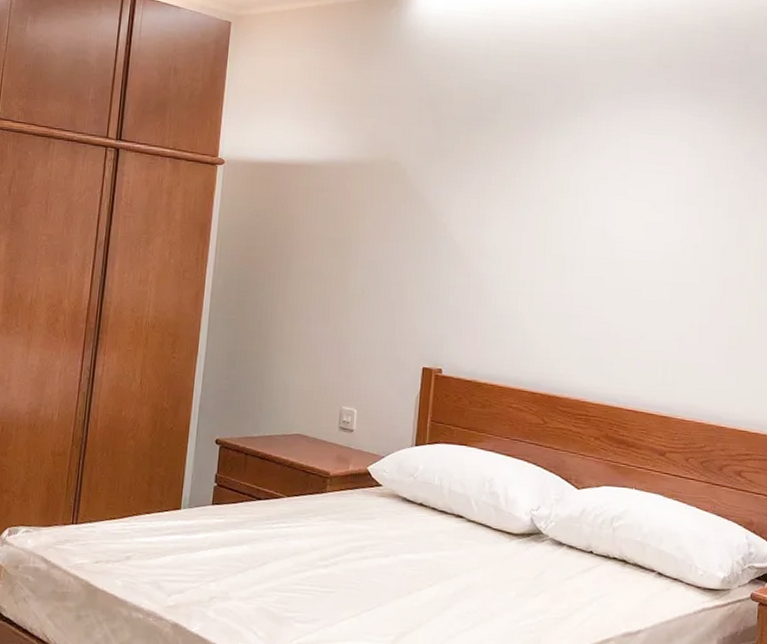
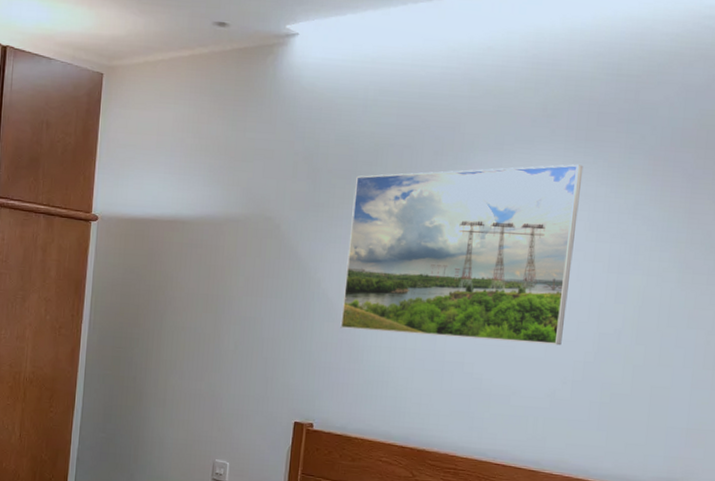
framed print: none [467,112,700,290] -> present [340,164,584,346]

